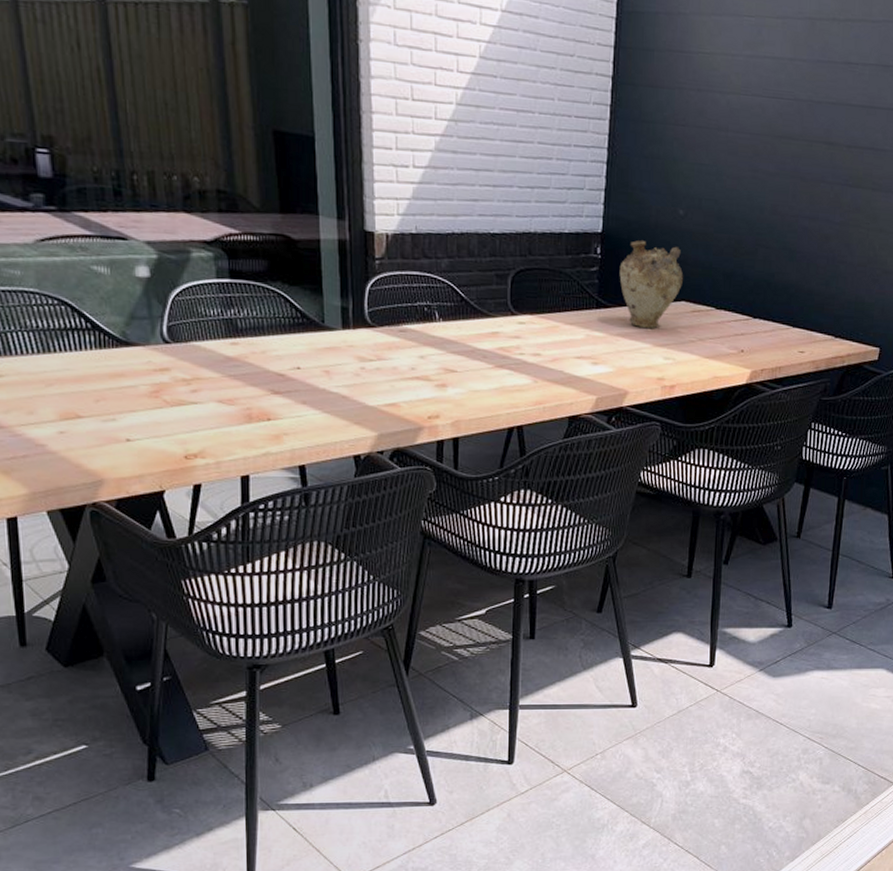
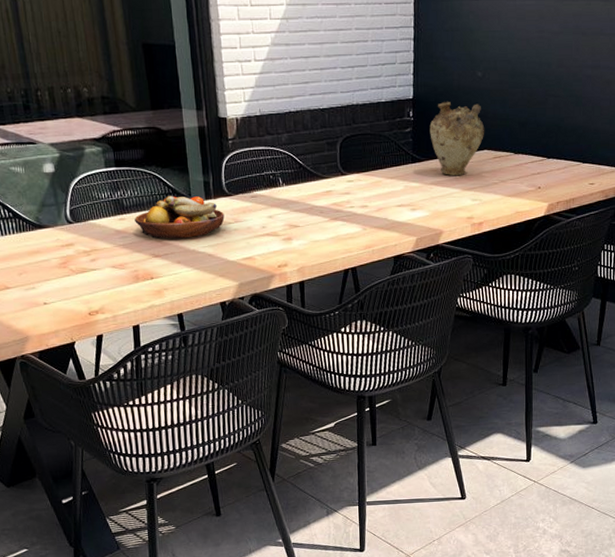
fruit bowl: none [251,320,365,374] -> present [135,196,225,239]

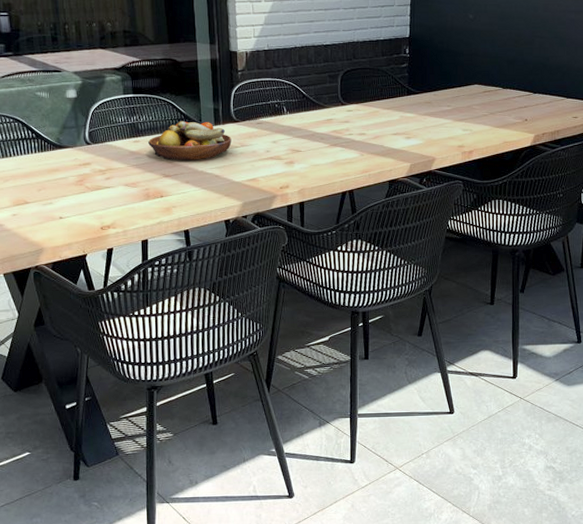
vase: present [429,102,485,175] -> none [424,41,476,107]

